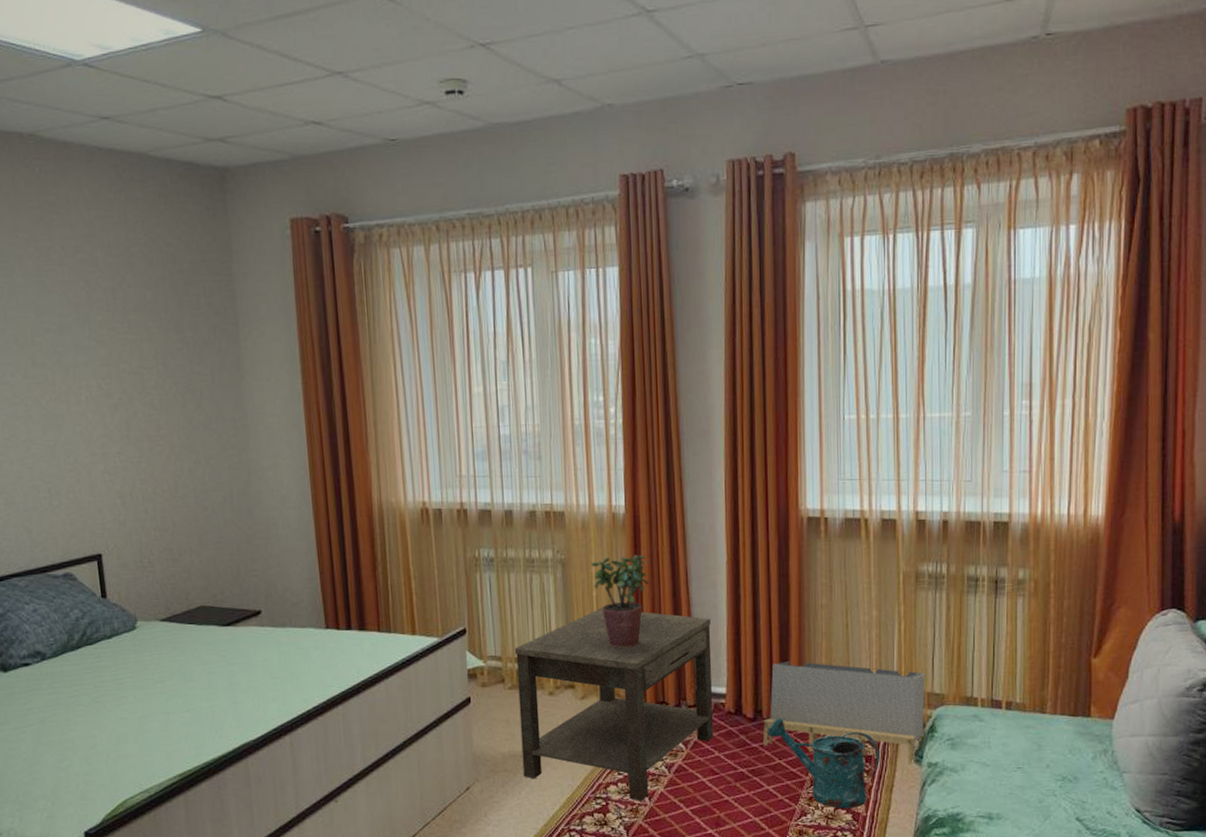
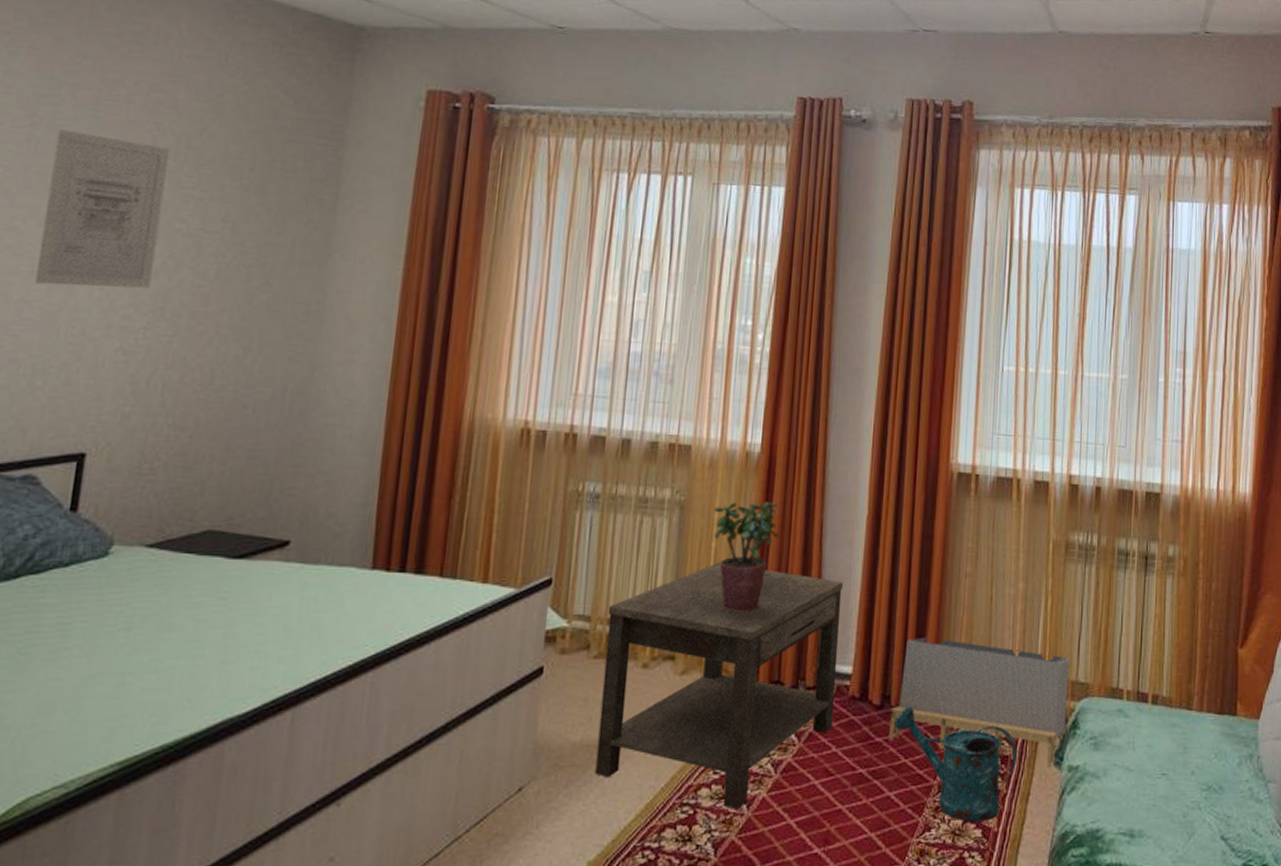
wall art: none [16,295,115,426] -> present [35,128,170,289]

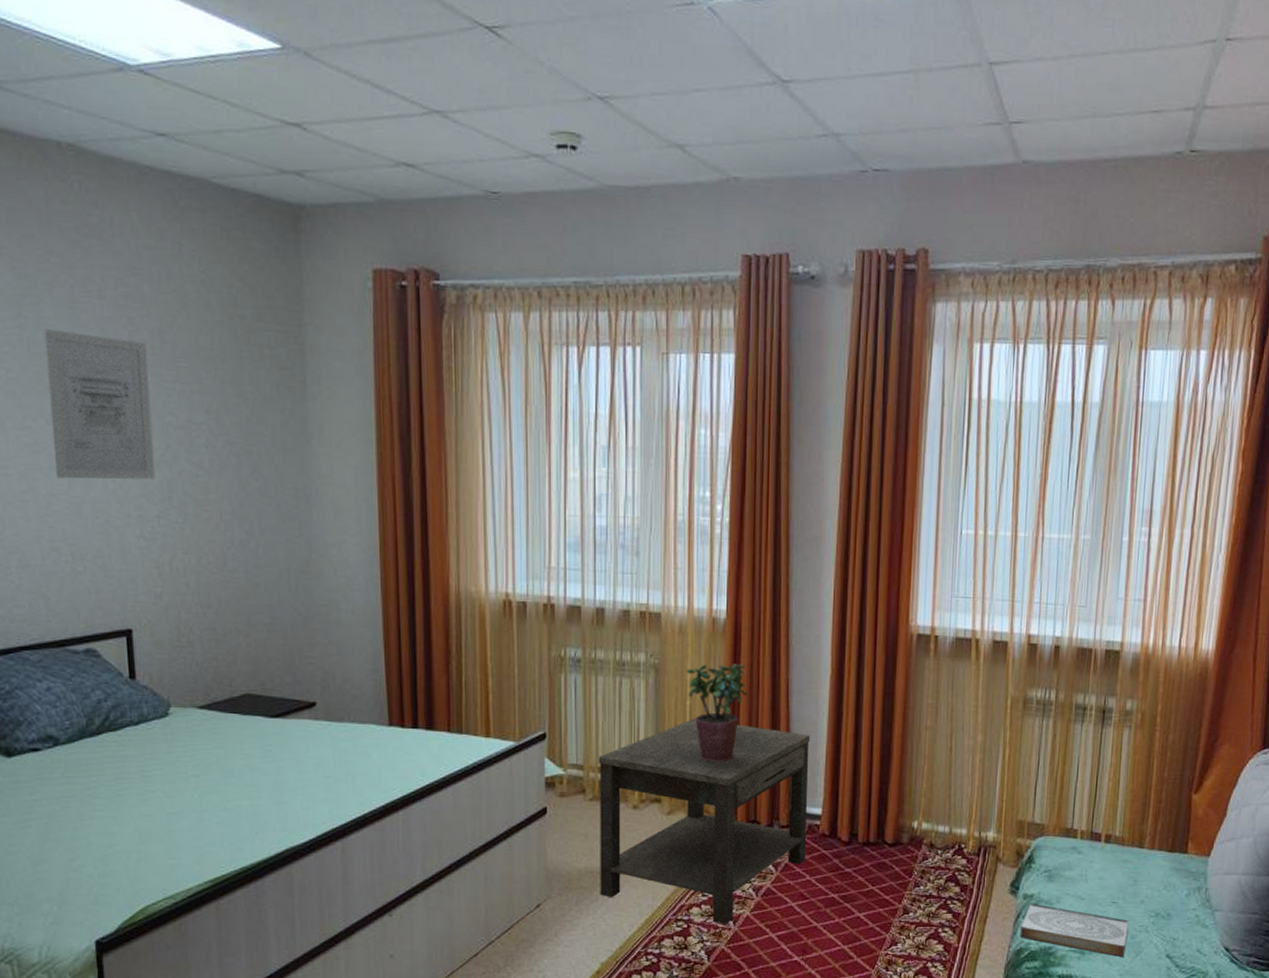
storage bin: present [888,637,1070,768] -> none [856,783,1026,895]
watering can: present [894,706,1017,822] -> none [862,842,976,938]
book: none [1064,776,1180,841] -> present [1019,903,1129,958]

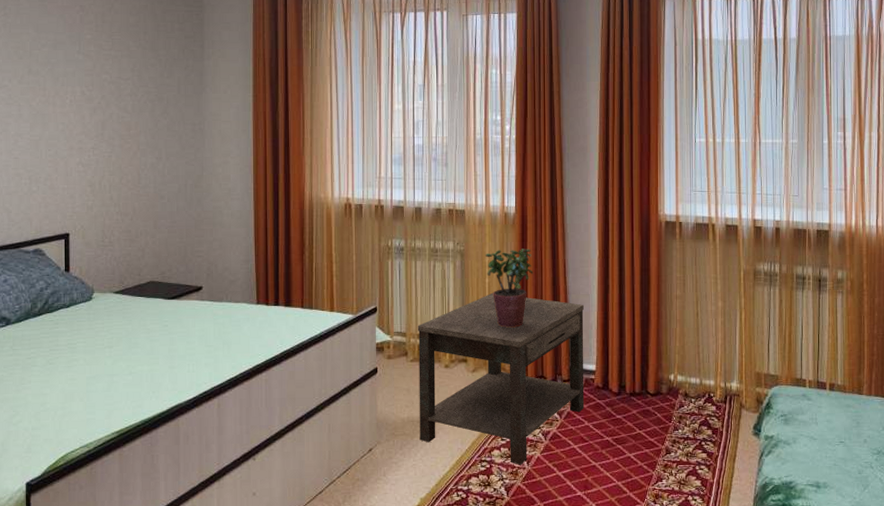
wall art: present [44,328,155,480] -> none [21,16,93,123]
book: present [1019,903,1129,958] -> none [764,443,855,491]

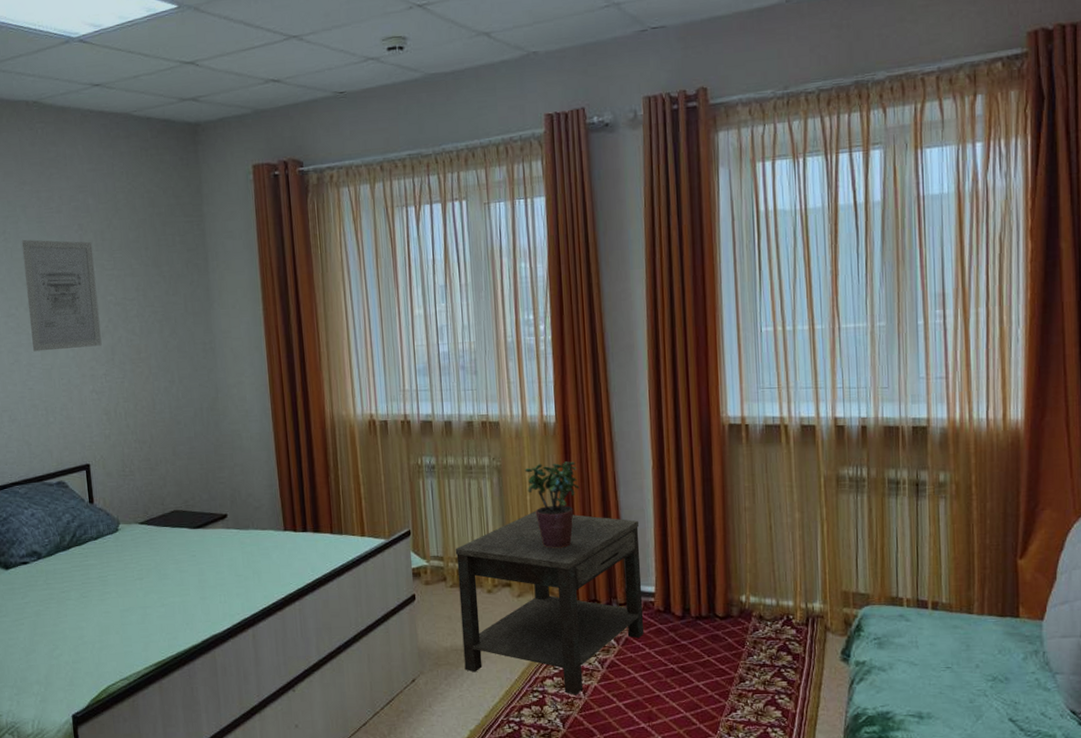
wall art: none [21,16,93,123] -> present [21,239,102,352]

